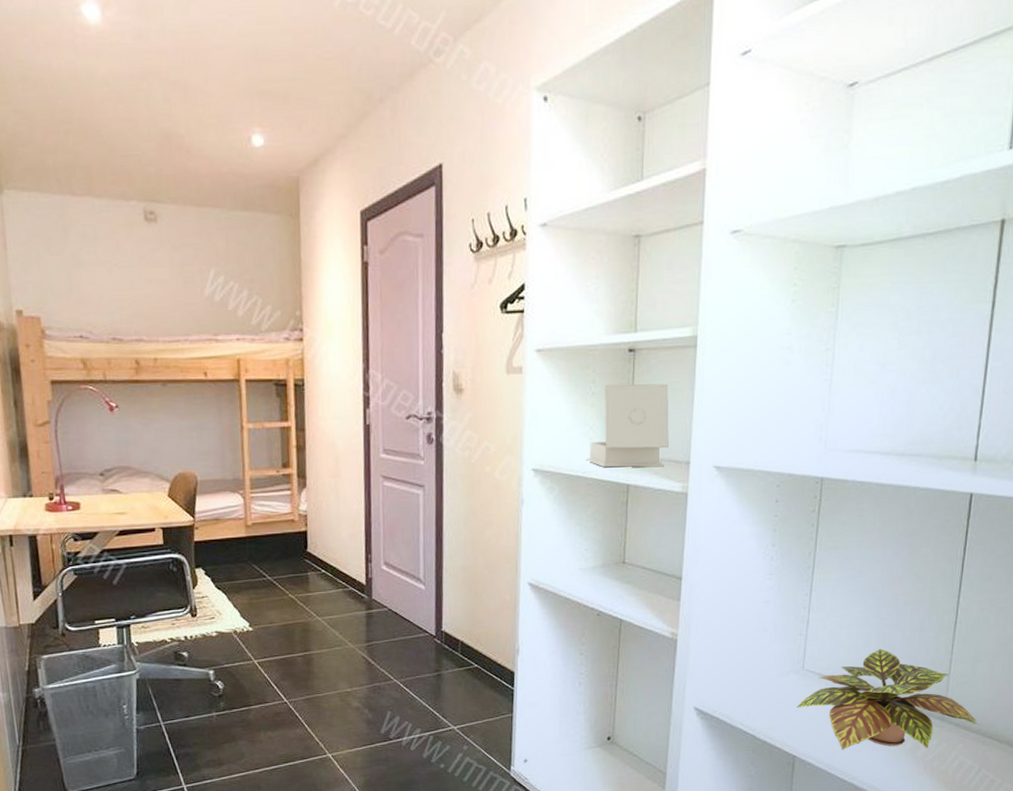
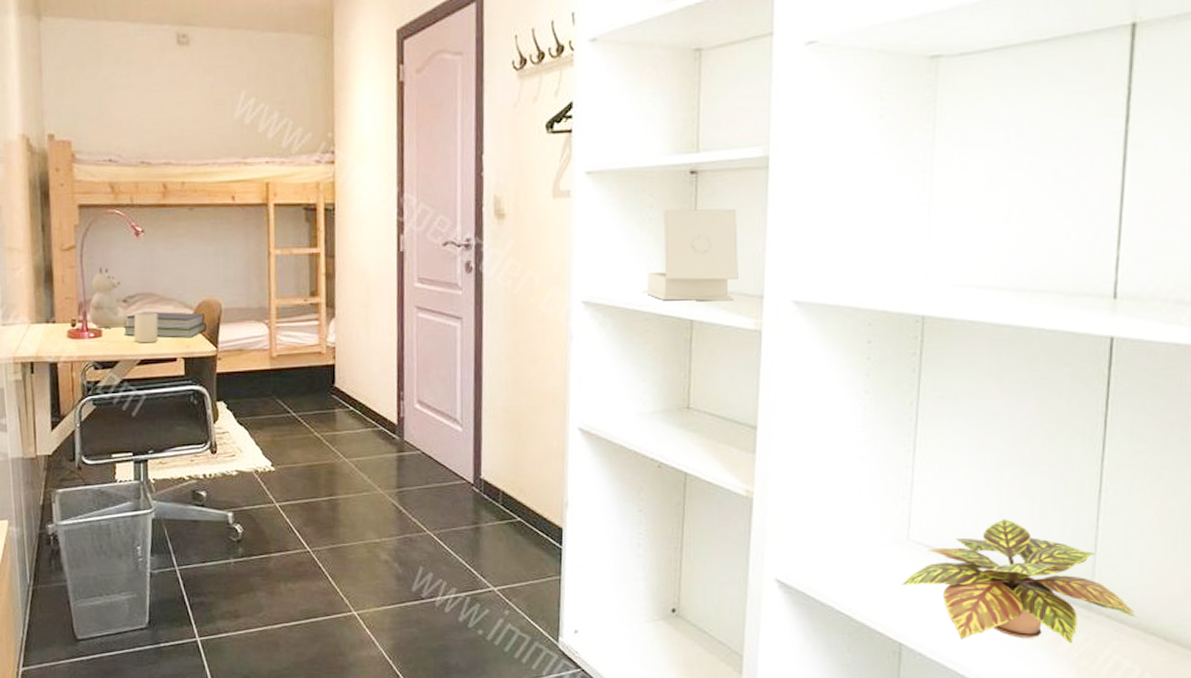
stuffed animal: none [66,441,107,501] -> present [89,266,129,328]
book: none [101,484,183,510] -> present [123,311,207,339]
mug: none [111,485,136,515] -> present [133,312,159,343]

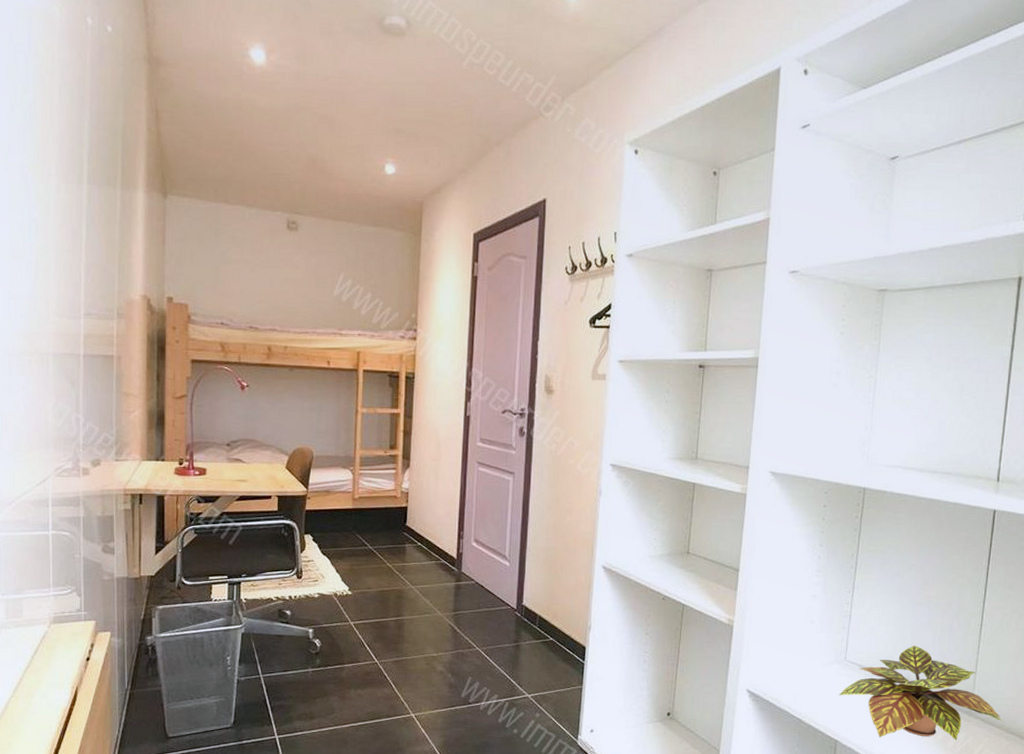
stuffed animal: present [89,266,129,328] -> none [196,414,231,468]
book: present [123,311,207,339] -> none [225,454,299,480]
mug: present [133,312,159,343] -> none [235,455,257,482]
decorative box: present [643,208,738,301] -> none [658,394,732,470]

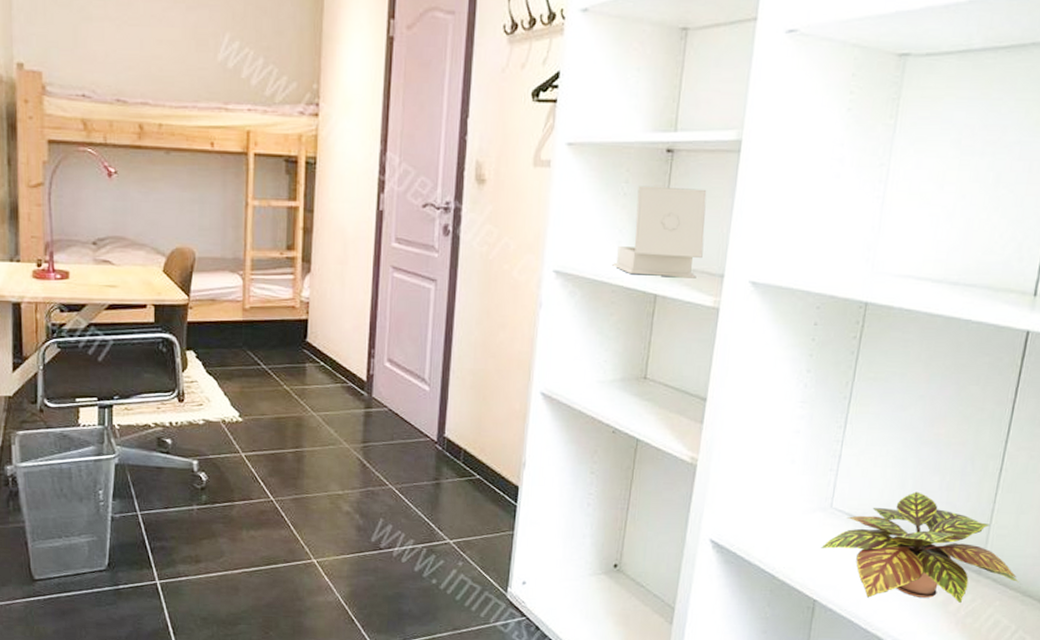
decorative box: none [658,394,732,470] -> present [612,185,707,278]

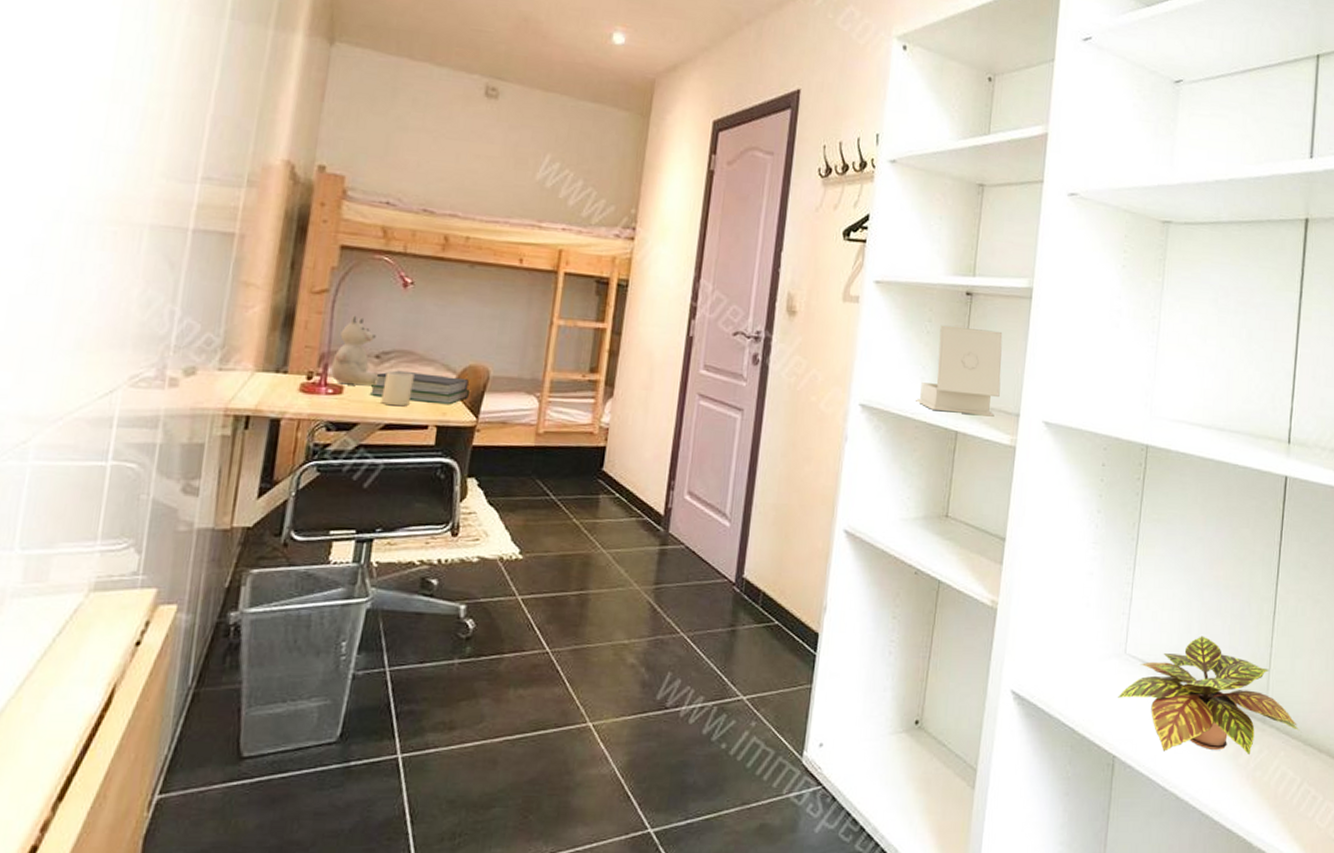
stuffed animal: none [56,206,98,271] -> present [331,315,379,387]
book: none [92,255,179,286] -> present [369,370,469,405]
mug: none [102,256,129,288] -> present [381,371,414,407]

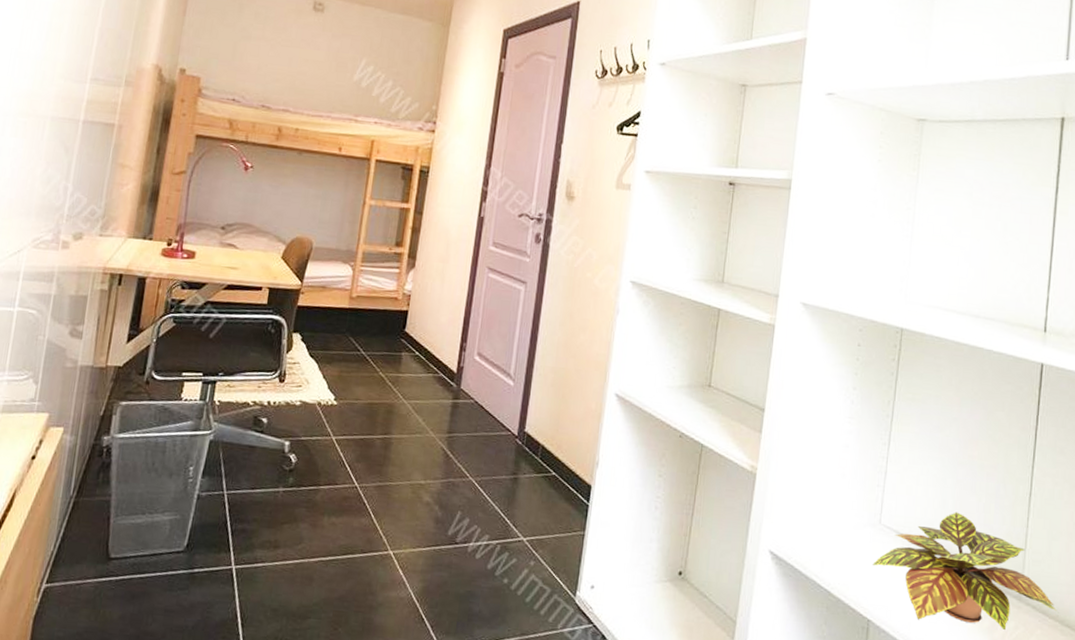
stuffed animal: present [331,315,379,387] -> none [186,193,224,253]
book: present [369,370,469,405] -> none [215,239,296,271]
mug: present [381,371,414,407] -> none [225,240,252,271]
decorative box: present [916,325,1003,417] -> none [682,211,763,296]

